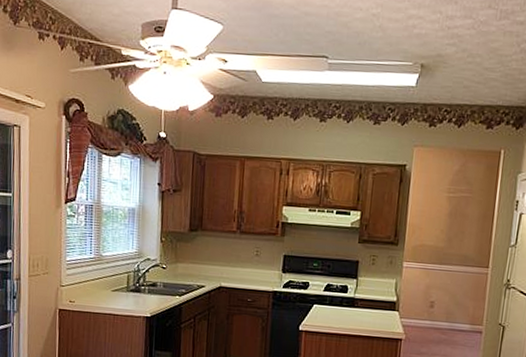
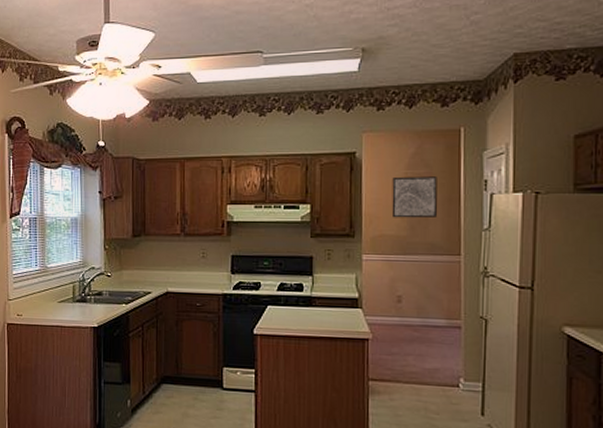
wall art: none [433,191,476,232] -> present [391,176,437,218]

